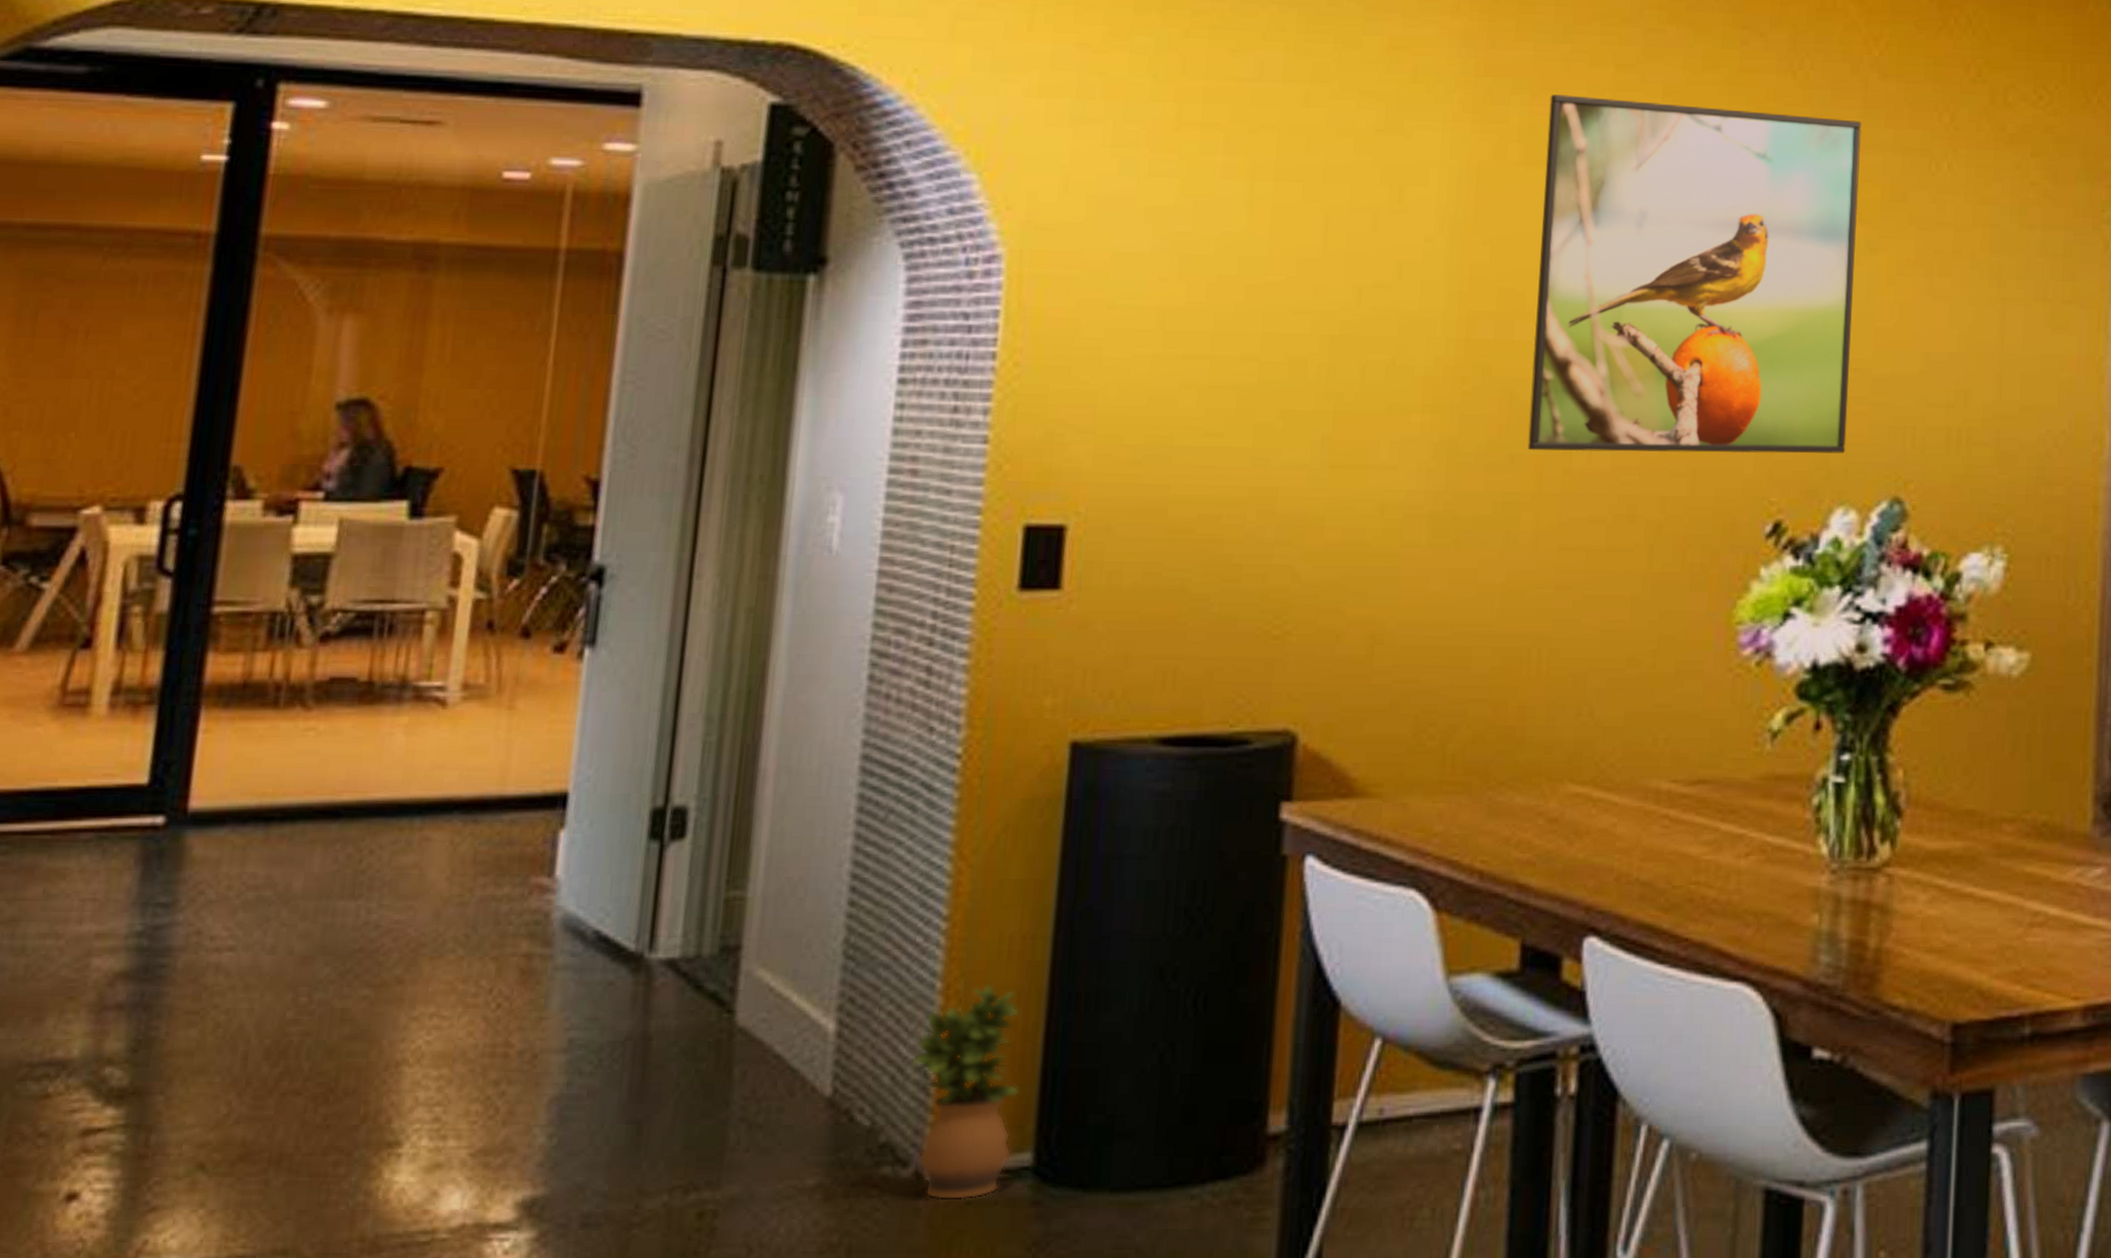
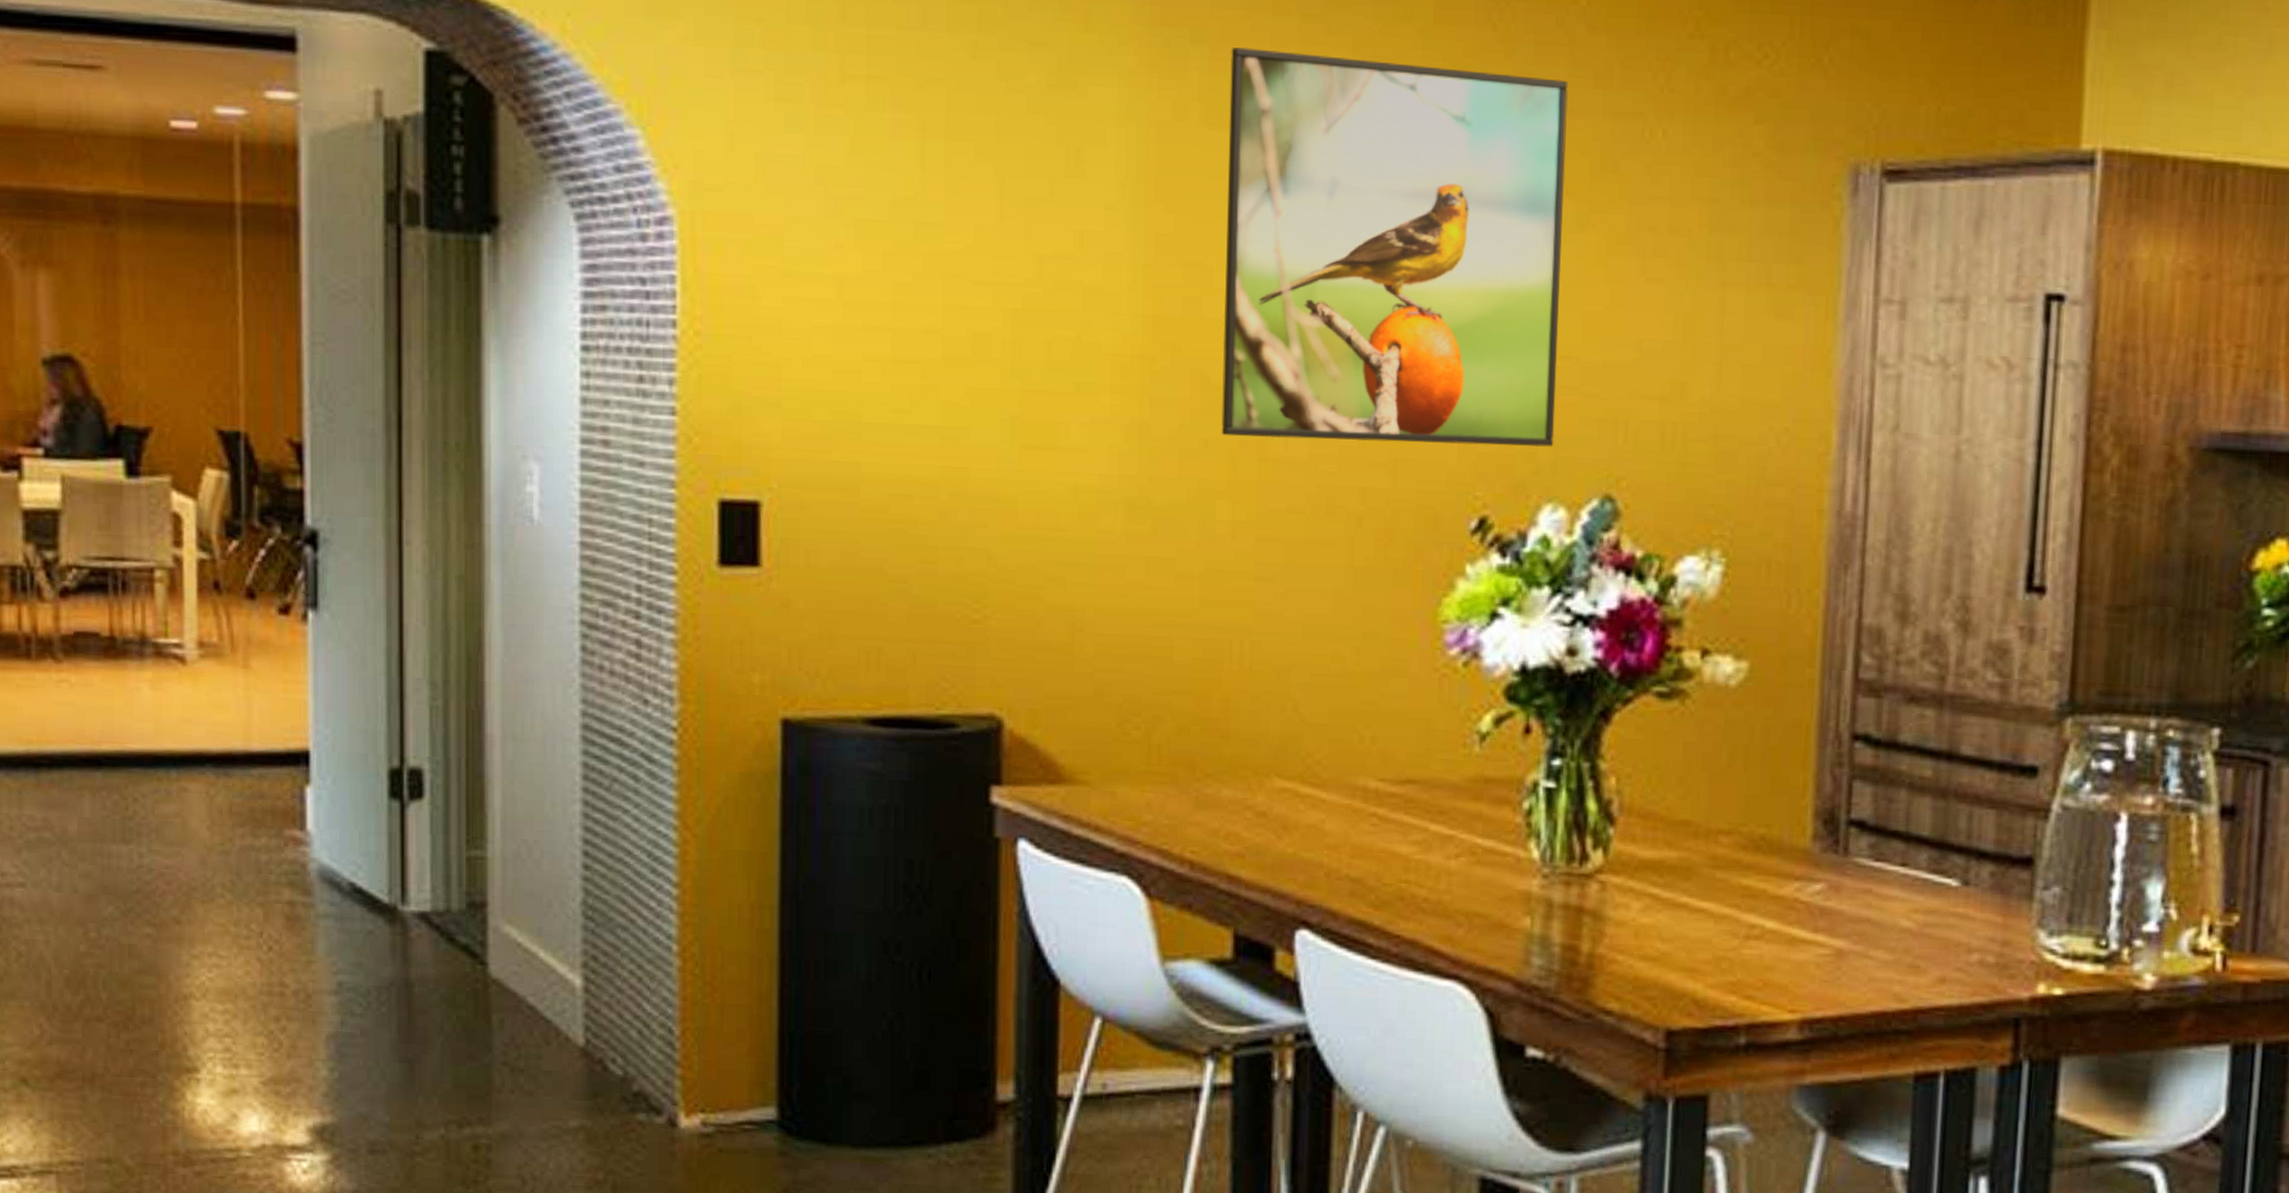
potted plant: present [912,984,1020,1201] -> none [657,949,760,1148]

